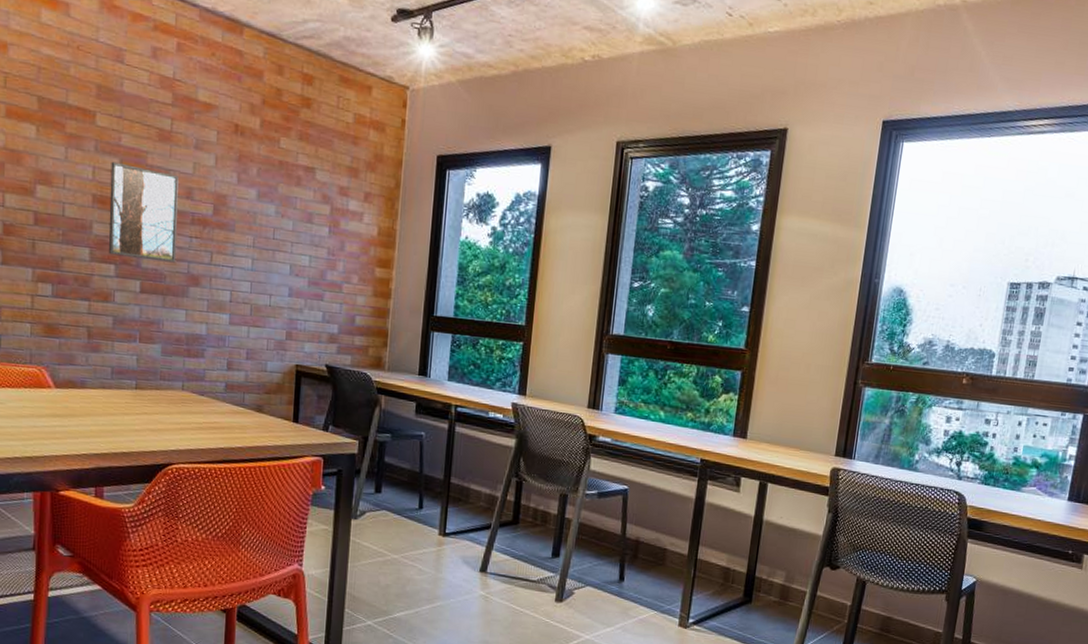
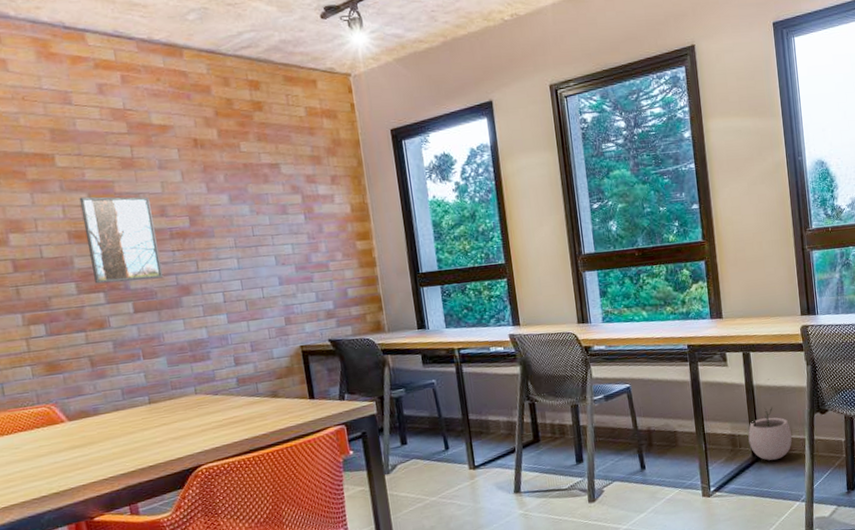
plant pot: none [743,547,793,607] -> present [748,407,792,461]

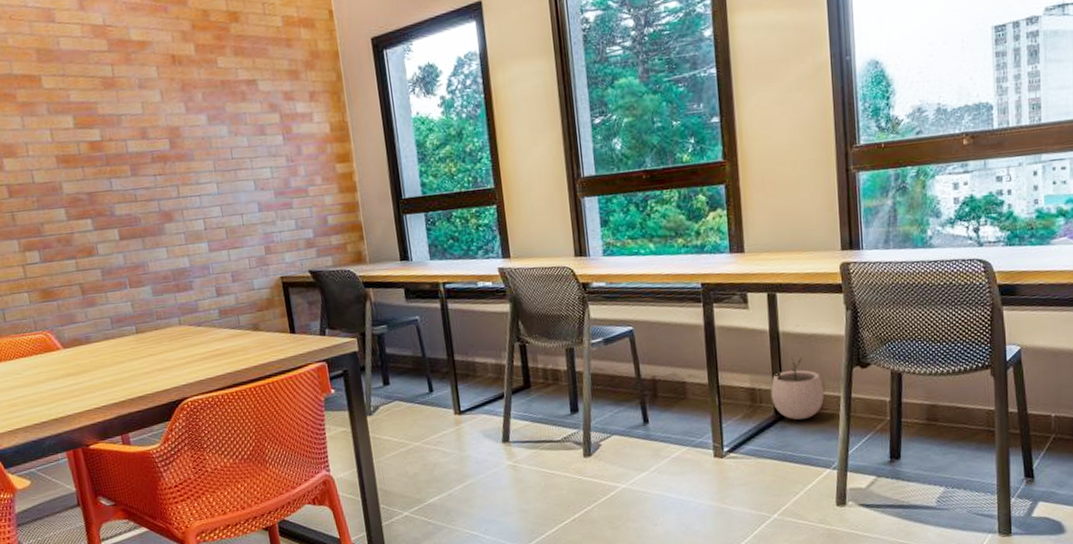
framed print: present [79,196,164,284] -> none [65,118,147,210]

